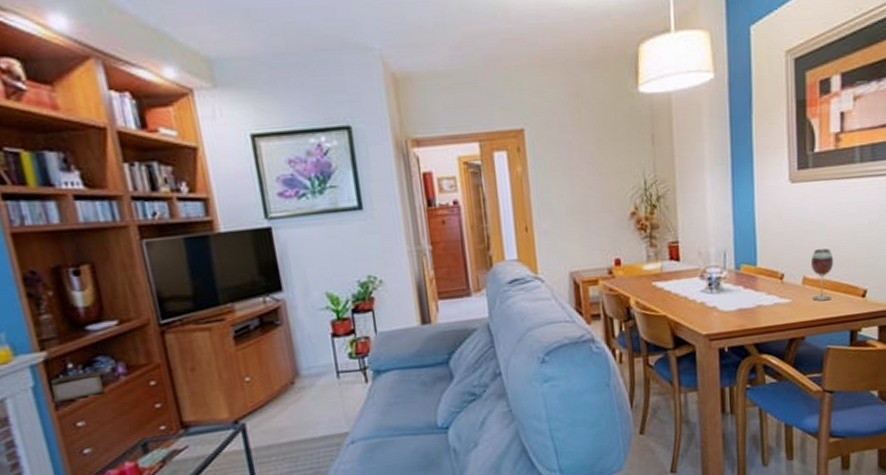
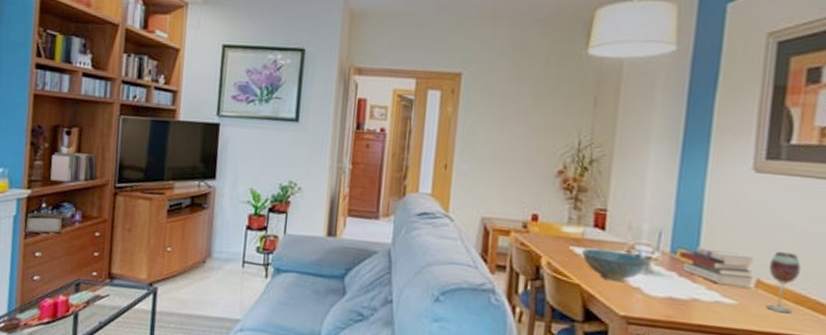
books: none [62,292,132,334] -> present [50,152,97,182]
decorative bowl: none [664,277,721,307] -> present [582,248,650,283]
books: none [742,255,800,289] -> present [679,247,753,288]

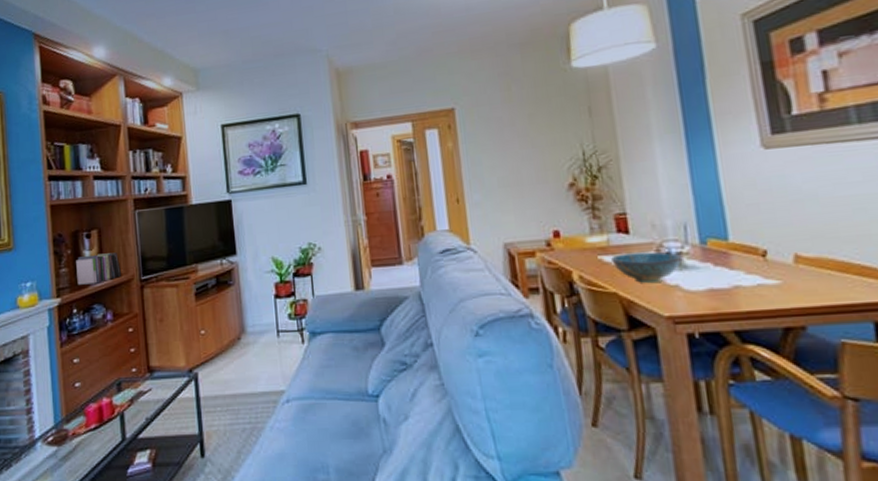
decorative box: present [25,211,67,234] -> none [60,316,99,341]
books: present [679,247,753,288] -> none [709,229,791,267]
wineglass: present [766,252,801,314] -> none [802,222,840,284]

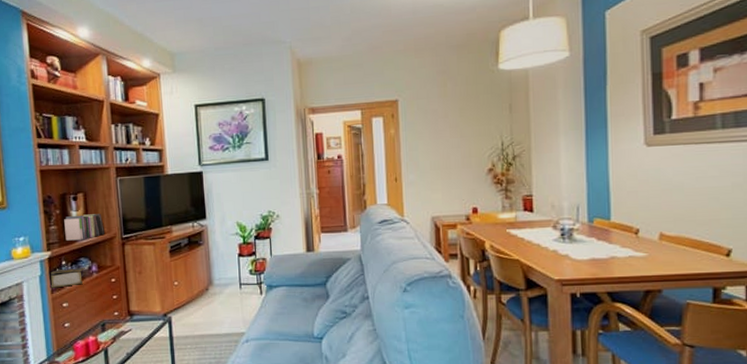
decorative box: none [60,316,99,341] -> present [51,268,85,288]
decorative bowl: present [611,251,683,284] -> none [517,227,573,253]

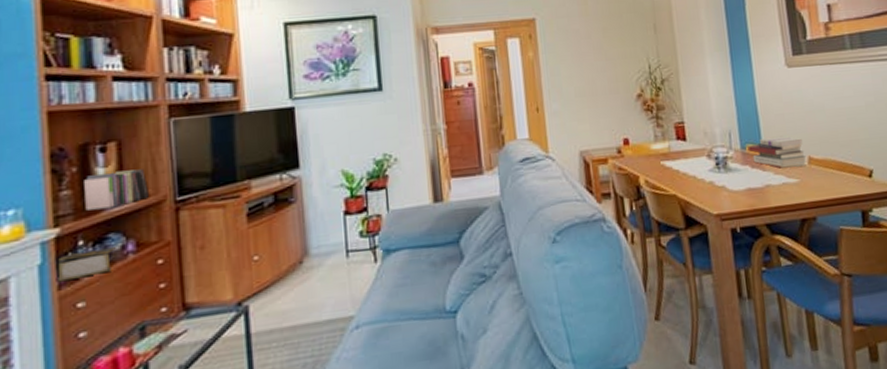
books: none [595,212,657,242] -> present [747,136,806,169]

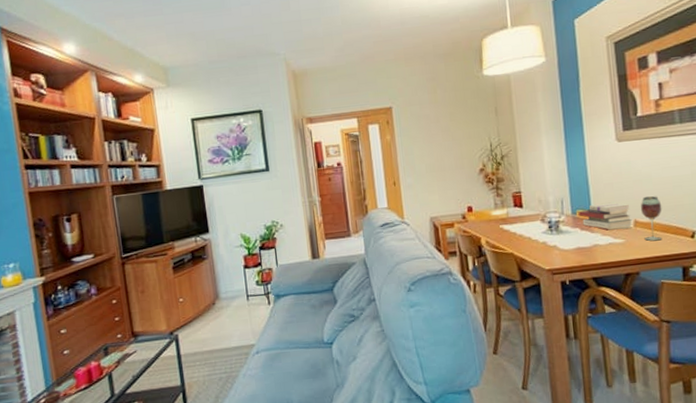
decorative box: present [57,247,116,282] -> none [46,291,83,315]
books: present [84,169,149,211] -> none [58,234,103,264]
wineglass: none [814,129,839,181] -> present [640,196,662,241]

